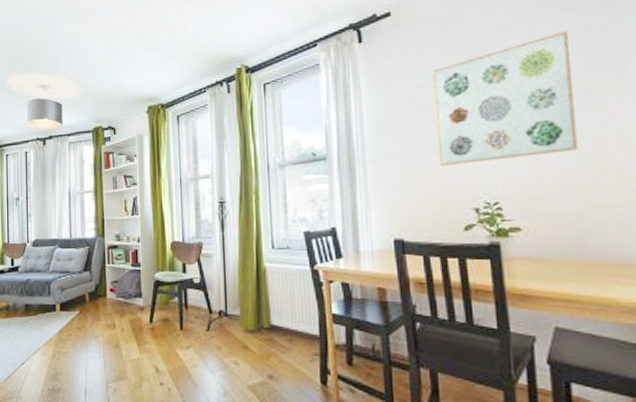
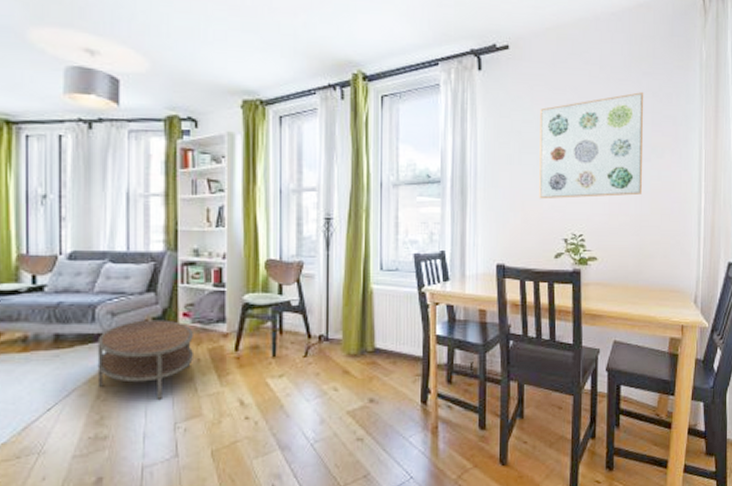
coffee table: none [52,294,118,363] -> present [97,319,193,401]

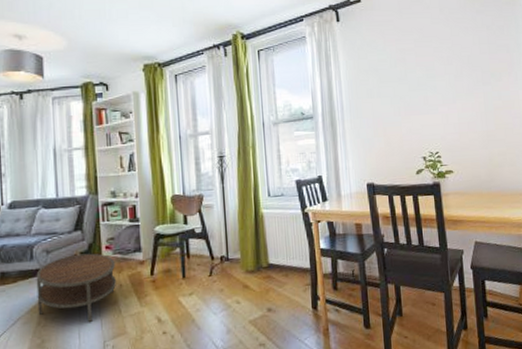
wall art: present [539,92,644,200] -> none [392,27,486,125]

